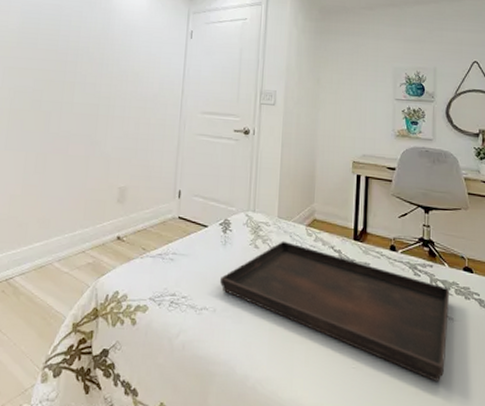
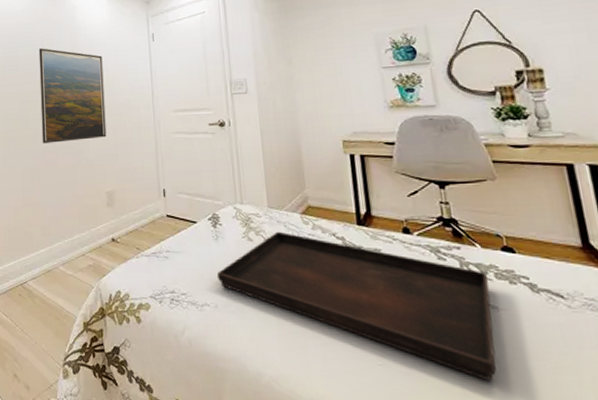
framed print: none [54,25,135,131] -> present [38,48,107,144]

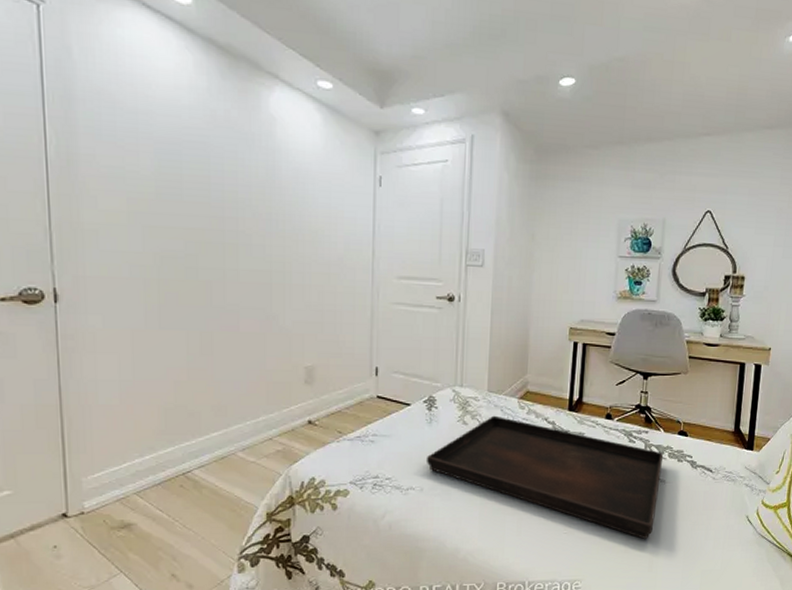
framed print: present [38,48,107,144] -> none [216,169,310,302]

